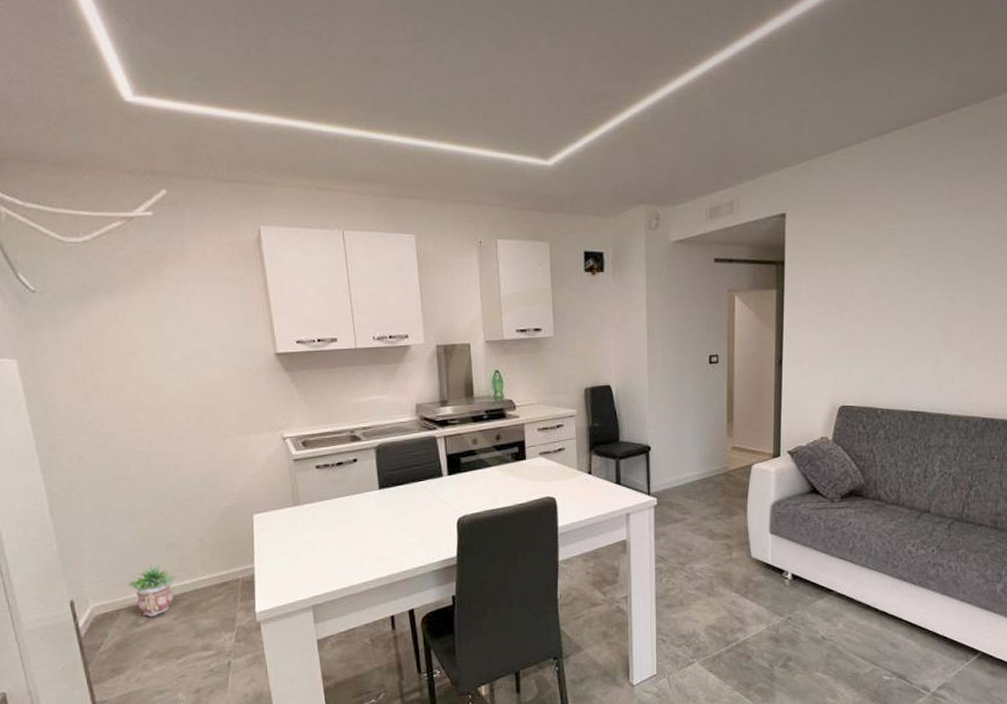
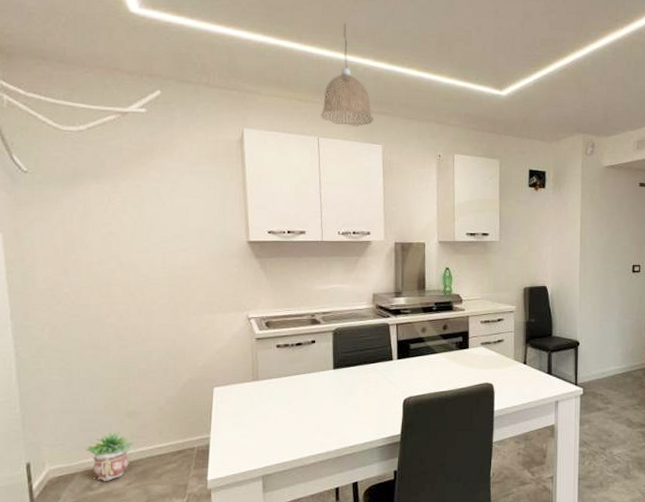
pendant lamp: none [343,94,403,215] -> present [321,23,373,126]

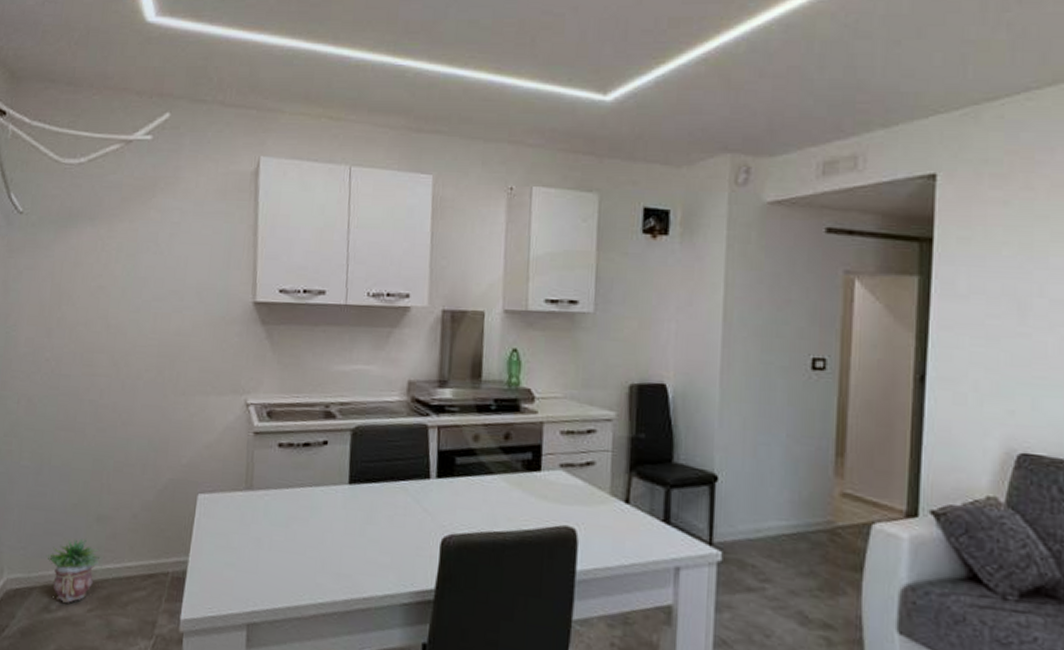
pendant lamp: present [321,23,373,126] -> none [355,16,424,150]

